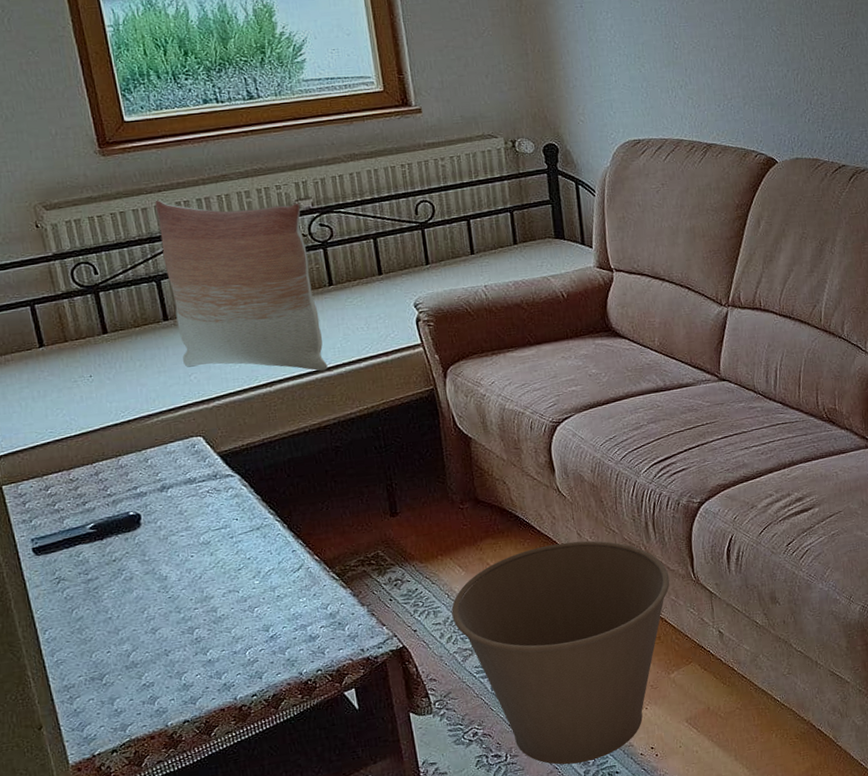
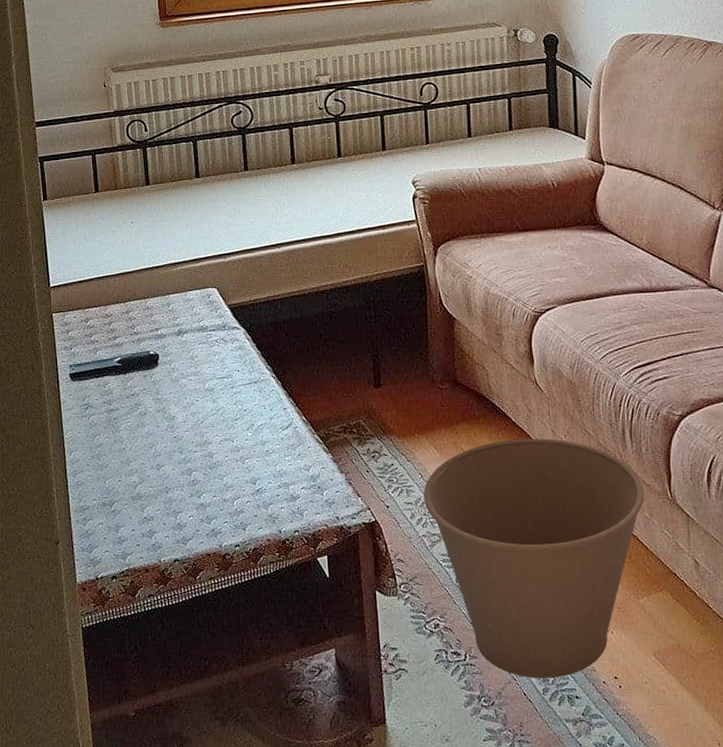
pillow: present [155,199,328,371] -> none [199,68,330,238]

